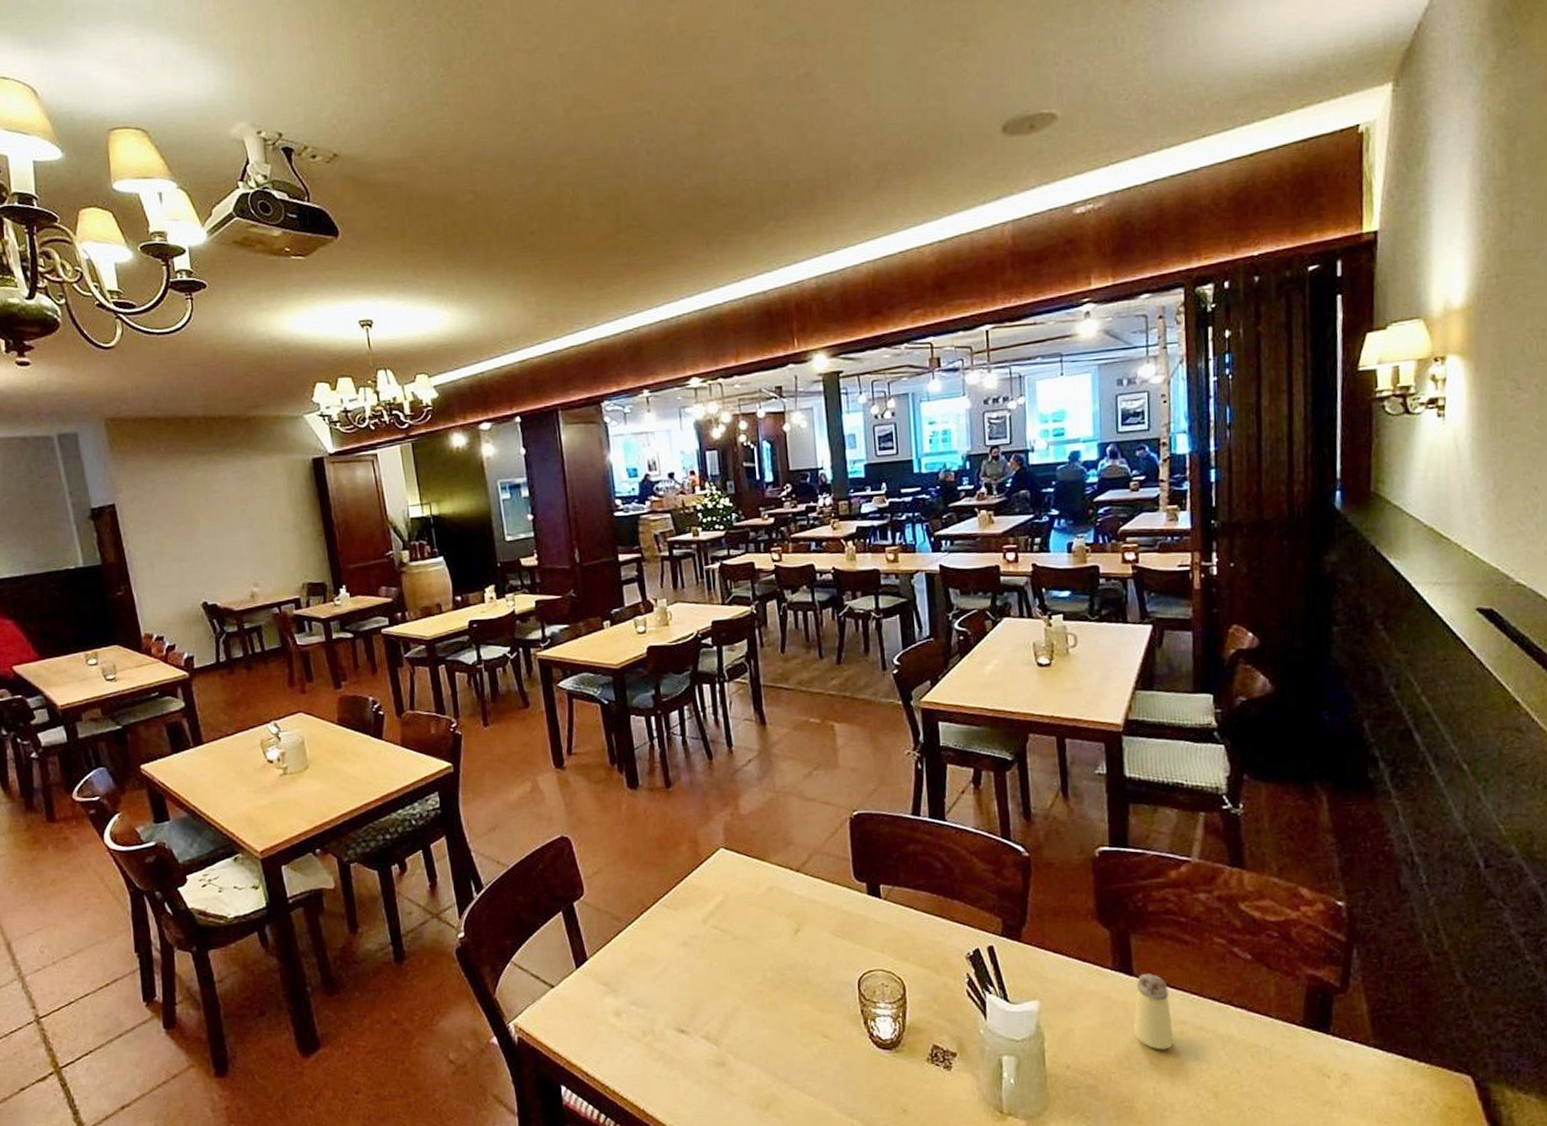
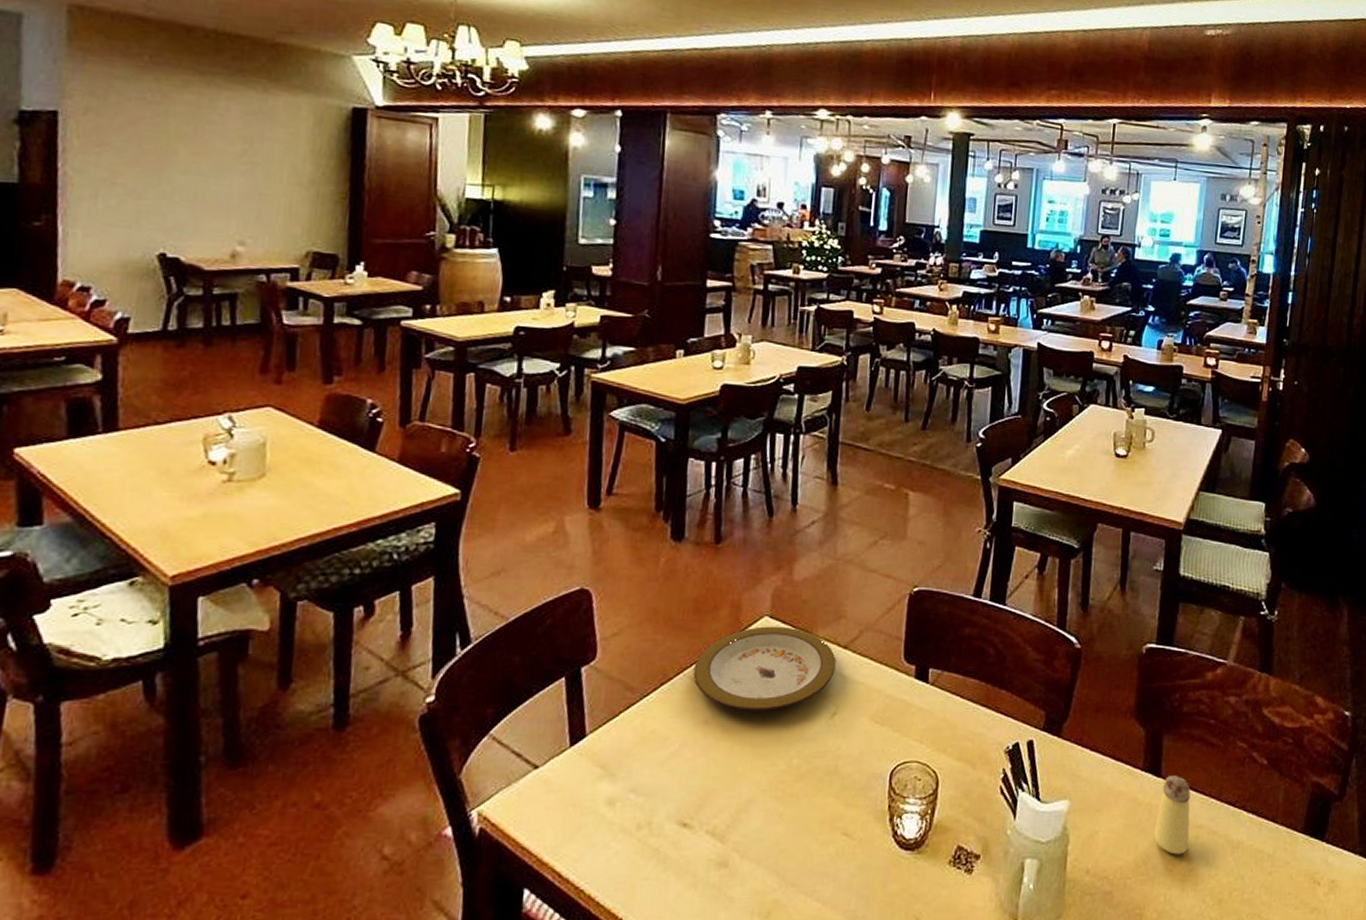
plate: none [666,856,792,932] -> present [693,626,836,711]

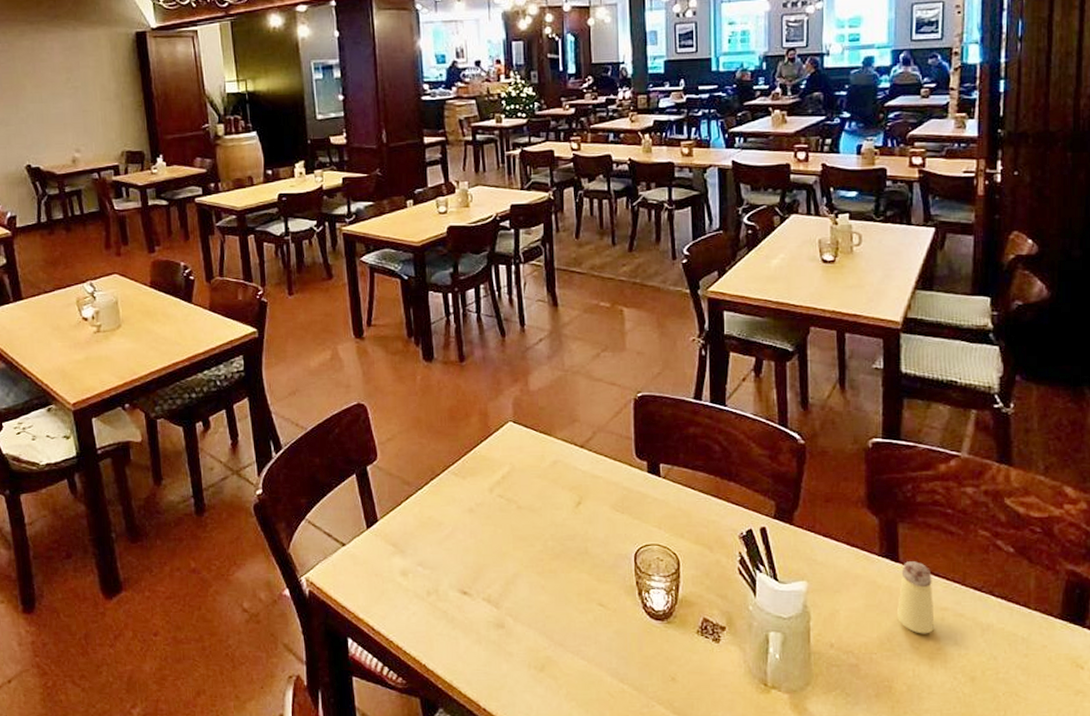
plate: present [693,626,836,711] -> none [455,430,575,501]

